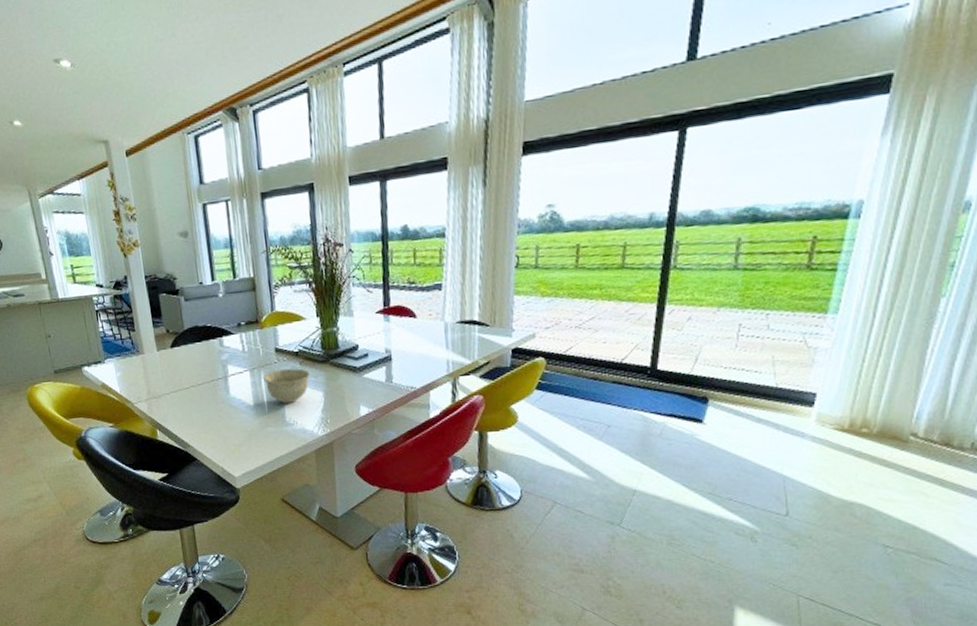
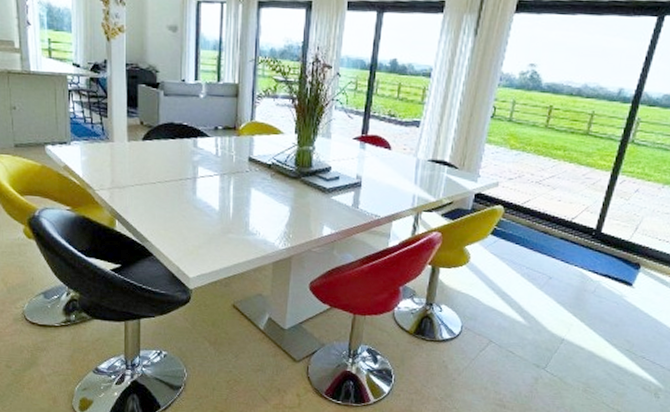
bowl: present [263,368,311,404] -> none [233,178,280,214]

